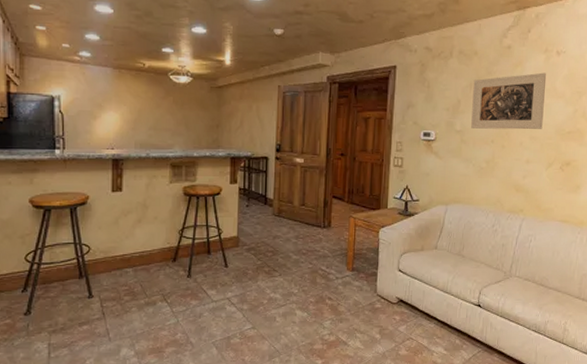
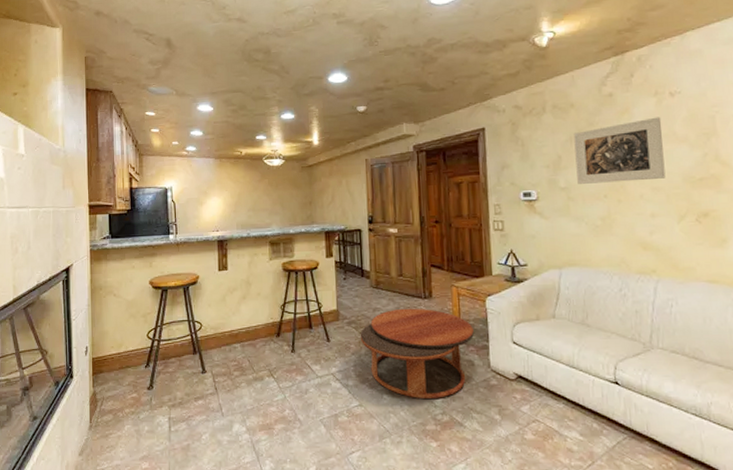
coffee table: none [258,236,365,321] -> present [360,308,474,398]

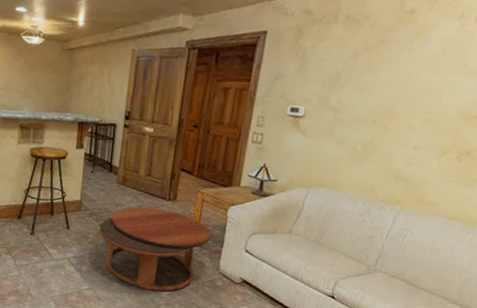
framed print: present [573,117,666,184] -> none [349,43,458,111]

